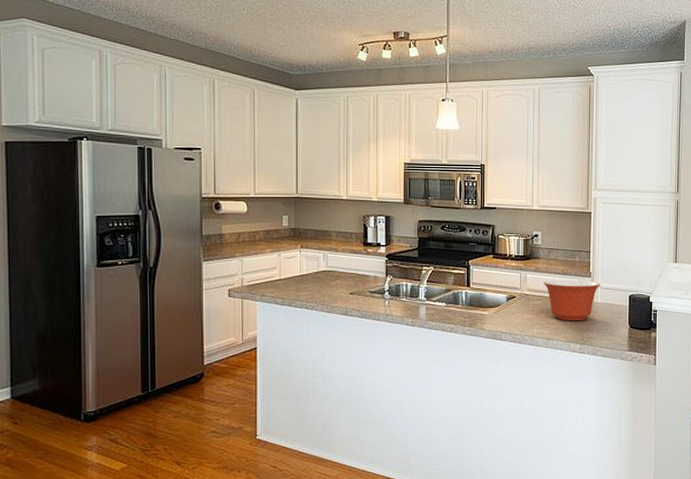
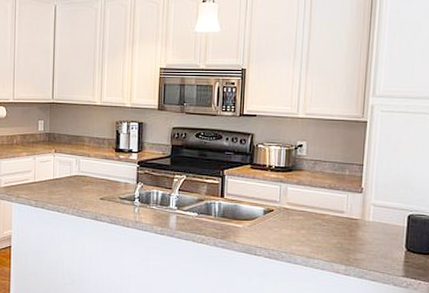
mixing bowl: present [544,279,600,321] -> none [306,194,373,240]

